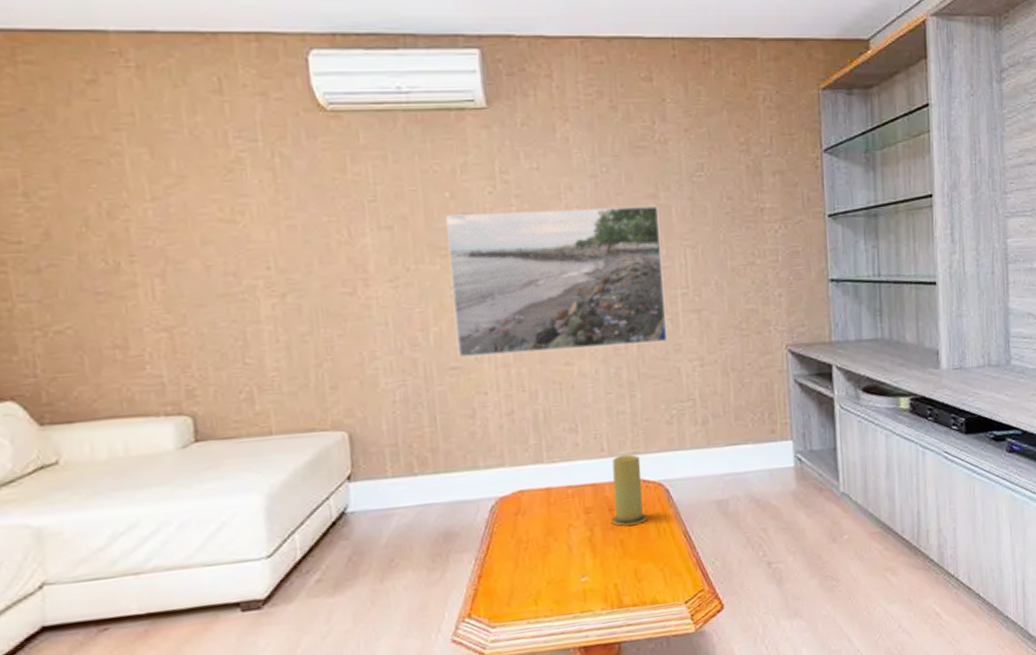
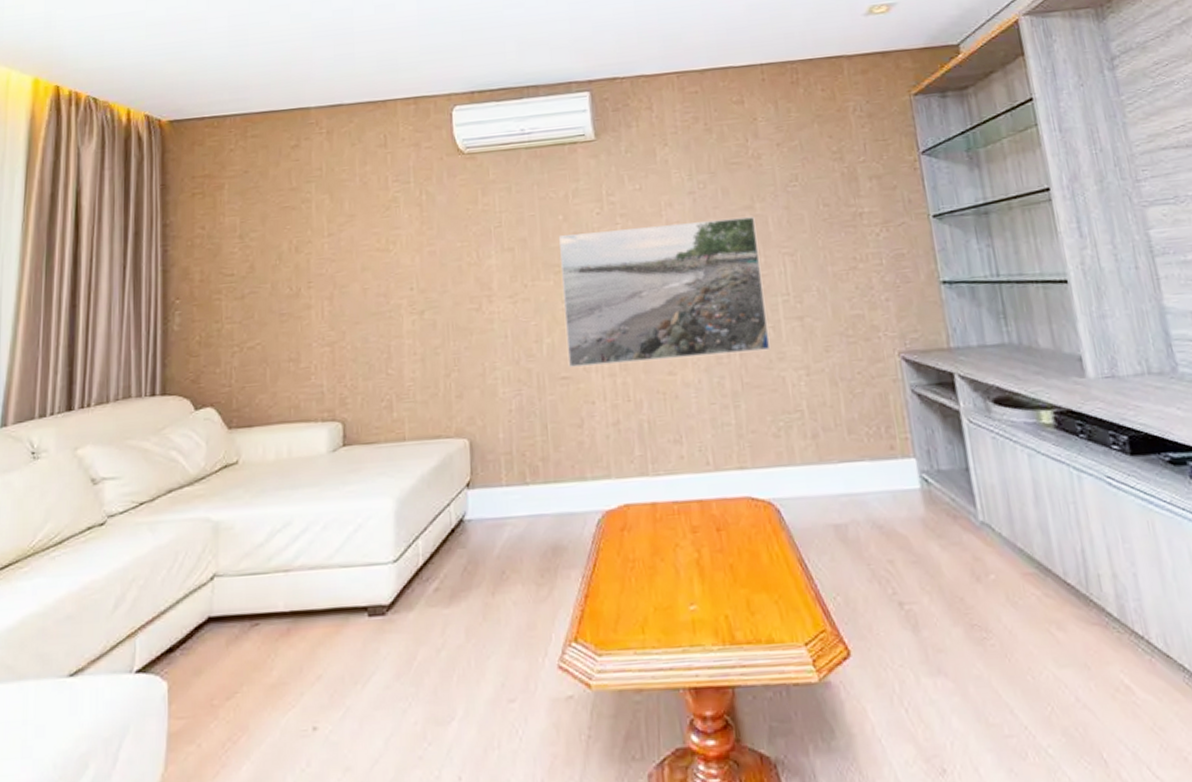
candle: present [611,454,648,526] -> none [718,469,759,549]

